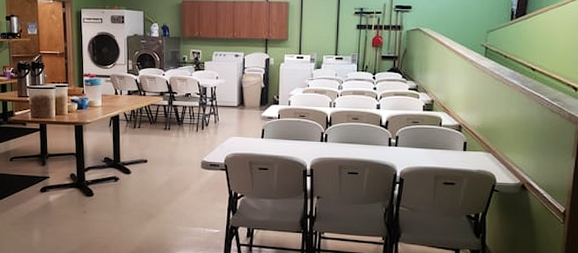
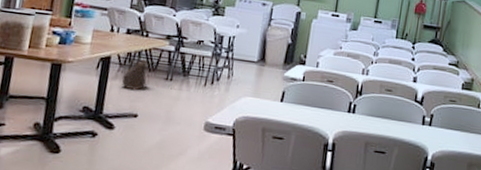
backpack: none [130,115,153,141] -> present [121,60,150,91]

